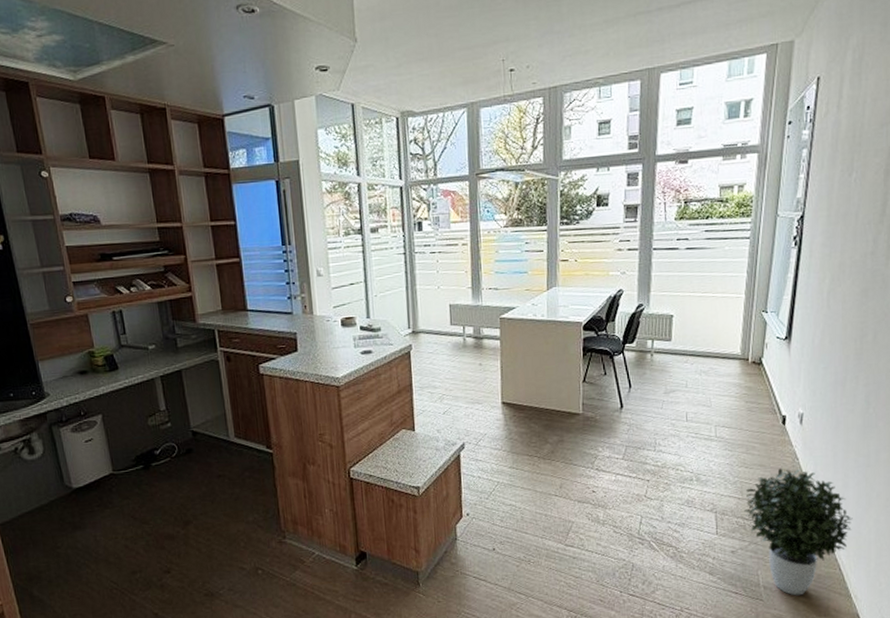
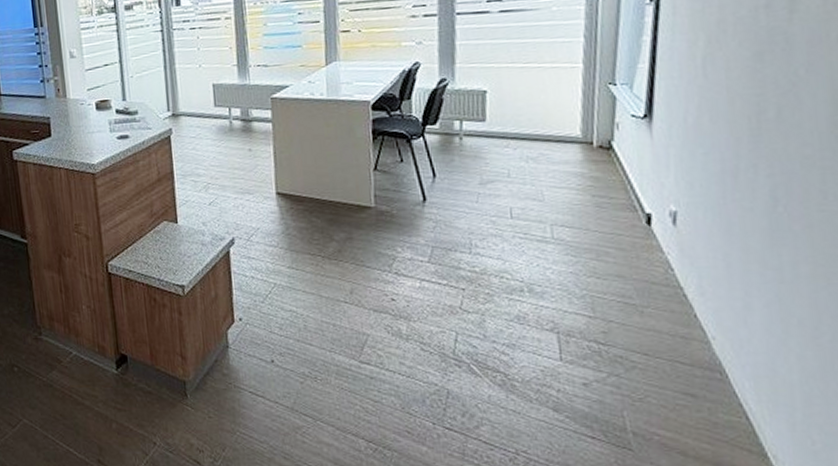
potted plant: present [744,468,853,596] -> none [598,281,763,449]

